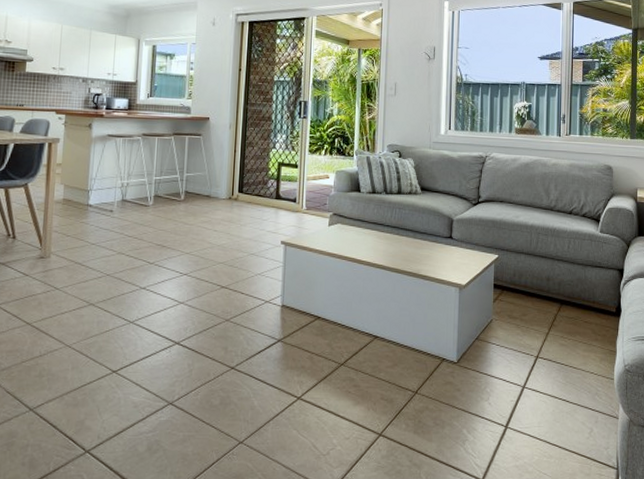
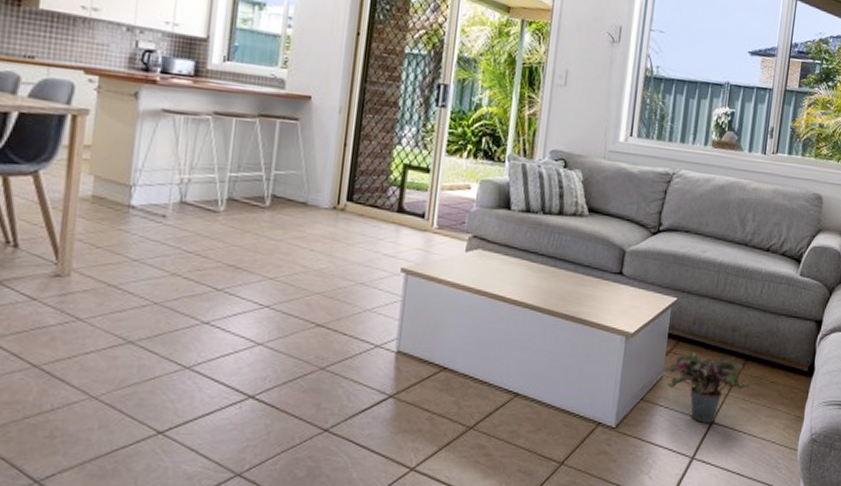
potted plant: none [490,298,568,357] -> present [661,351,751,423]

